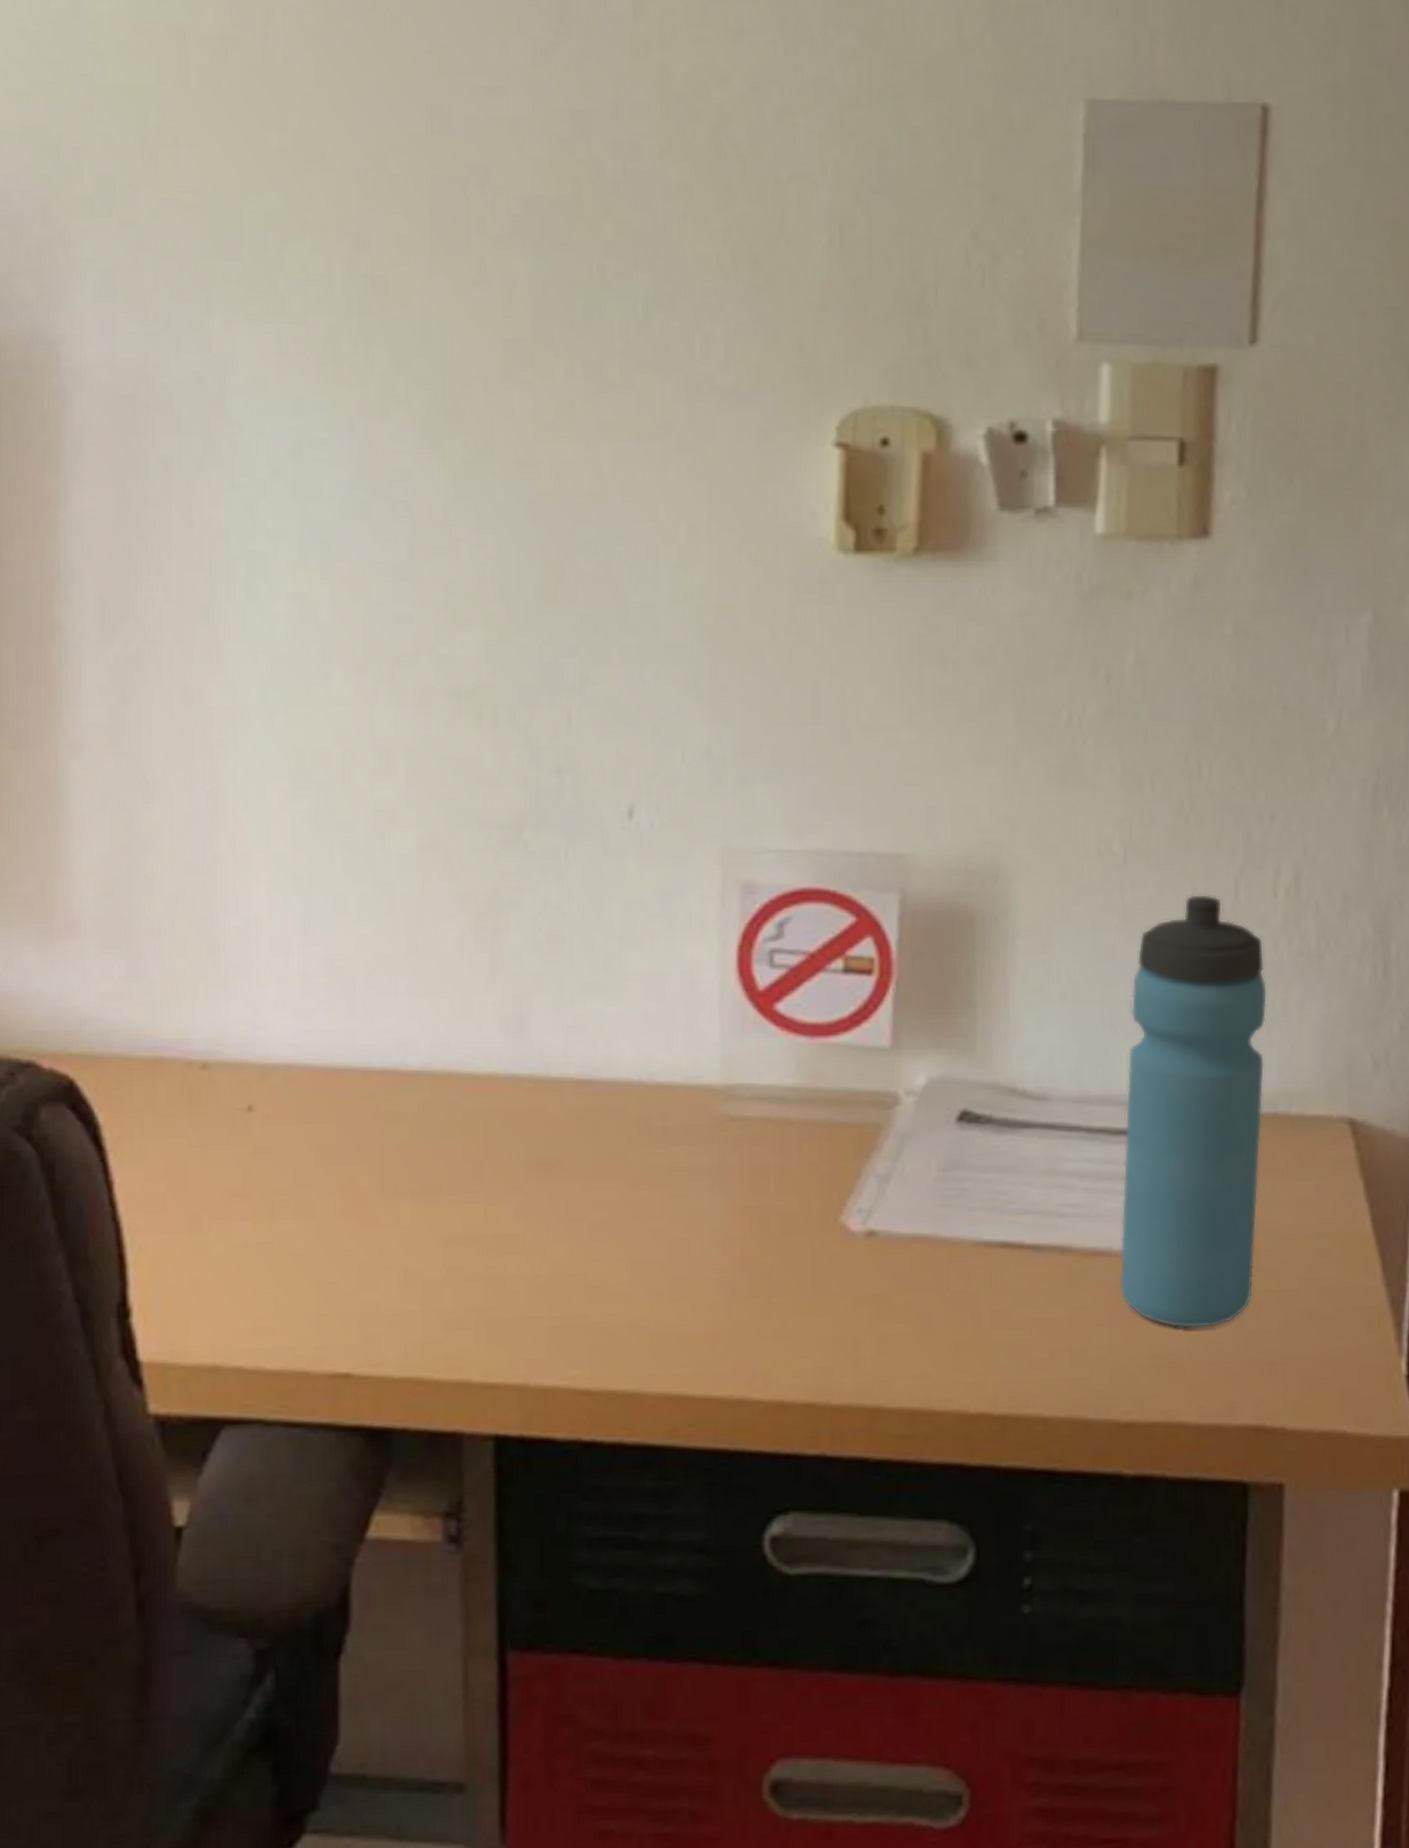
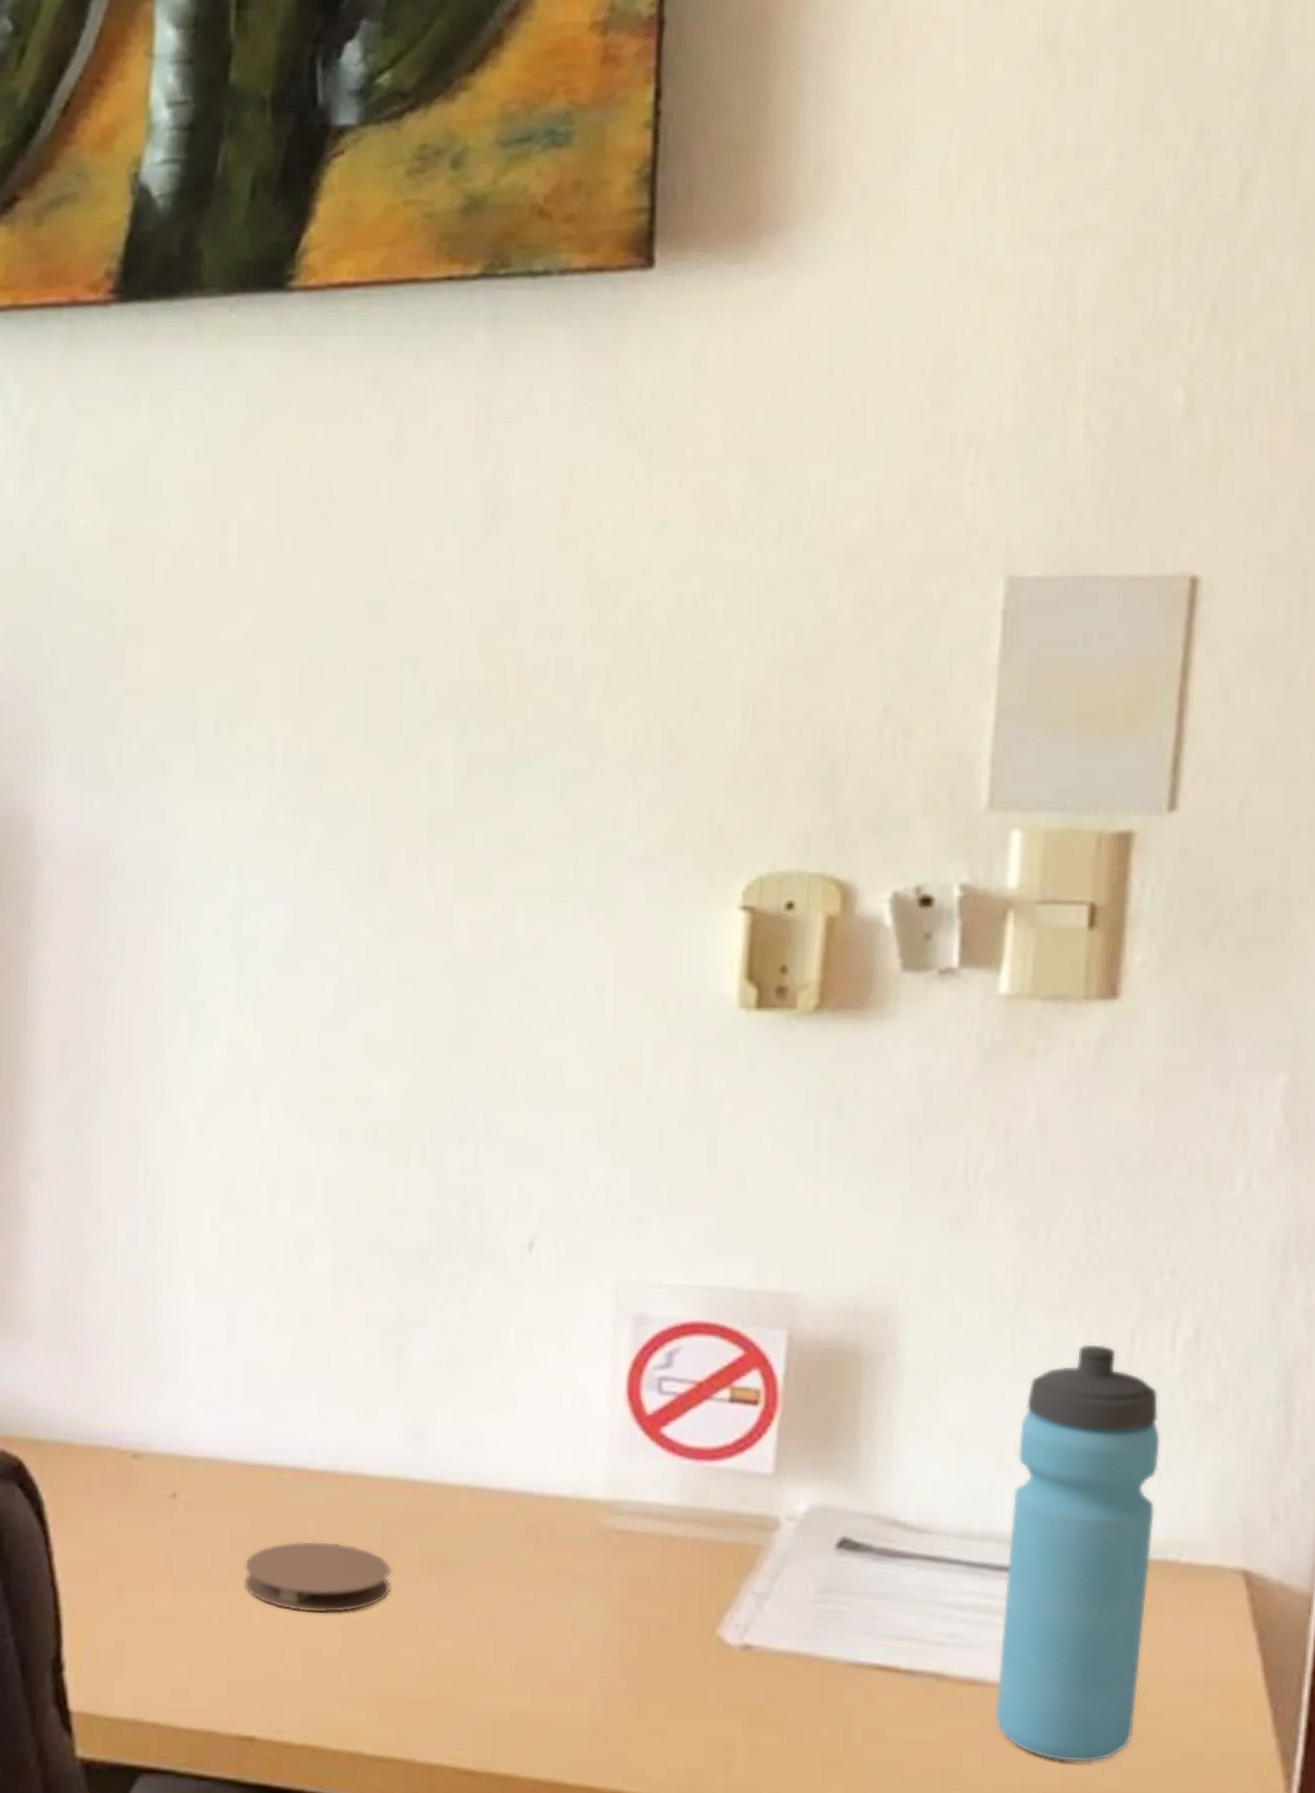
coaster: none [331,1149,495,1230] -> present [243,1540,392,1614]

